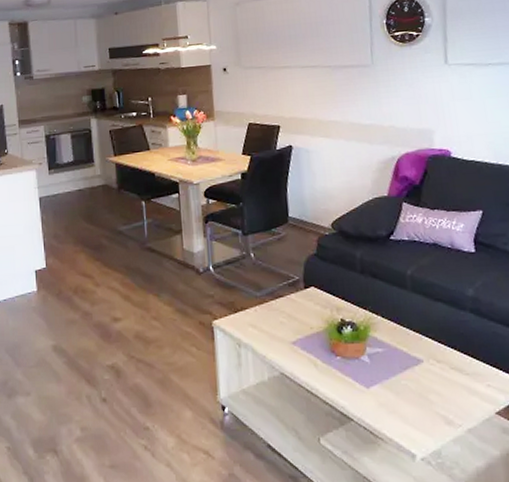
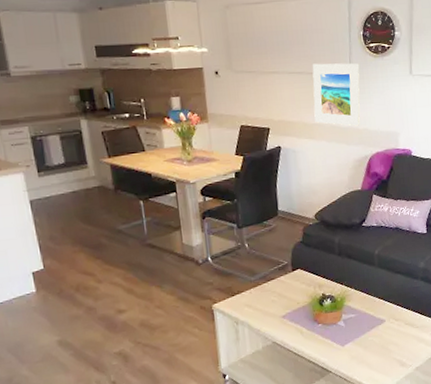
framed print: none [328,54,385,123] -> present [312,63,360,126]

